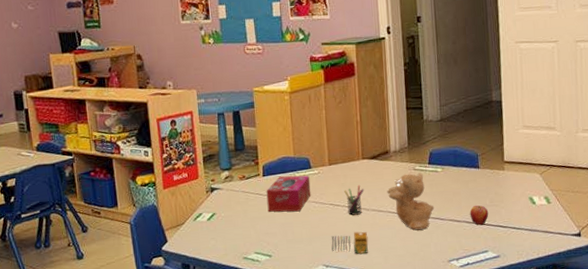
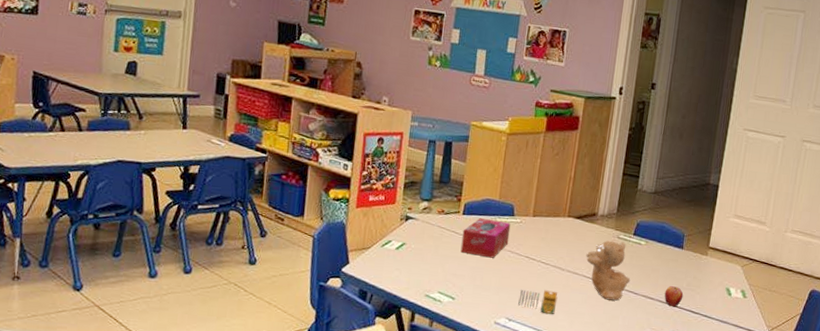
pen holder: present [344,185,364,215] -> none [542,242,564,273]

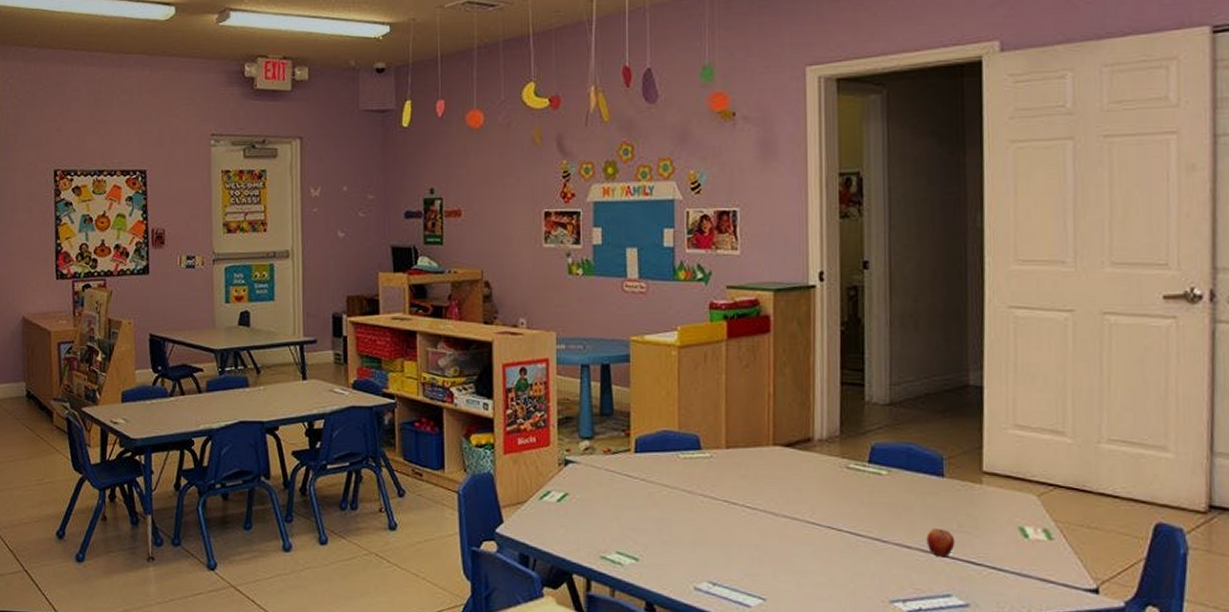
tissue box: present [460,217,511,258] -> none [637,455,699,505]
crayon: present [518,290,558,314] -> none [722,543,775,574]
teddy bear: present [586,240,631,301] -> none [805,472,874,553]

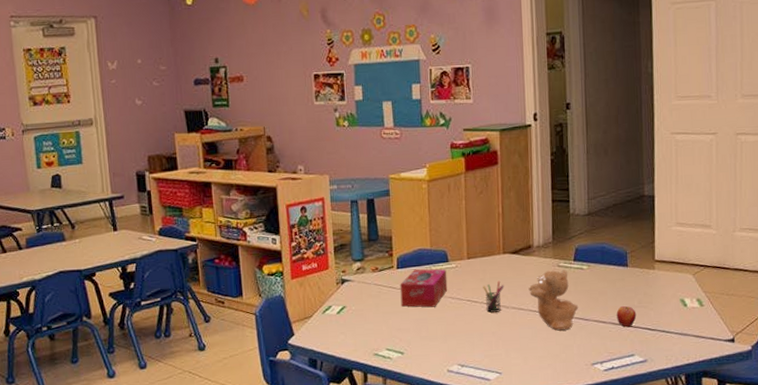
tissue box: none [637,455,699,505] -> present [400,269,448,308]
pen holder: none [745,479,773,520] -> present [483,280,504,313]
teddy bear: none [805,472,874,553] -> present [528,270,579,331]

